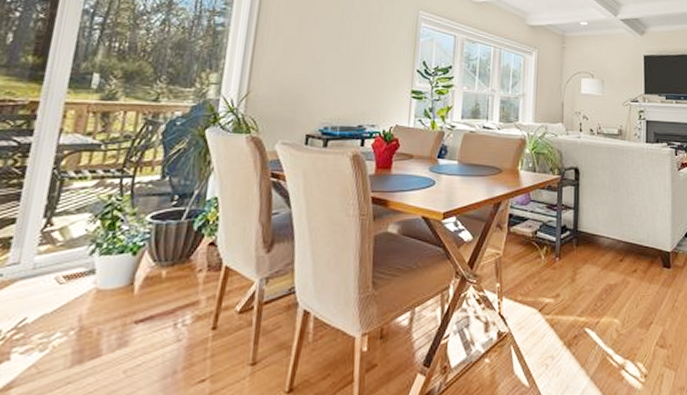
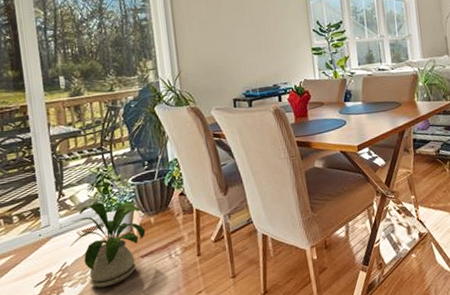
house plant: none [38,239,158,360] -> present [69,202,146,288]

